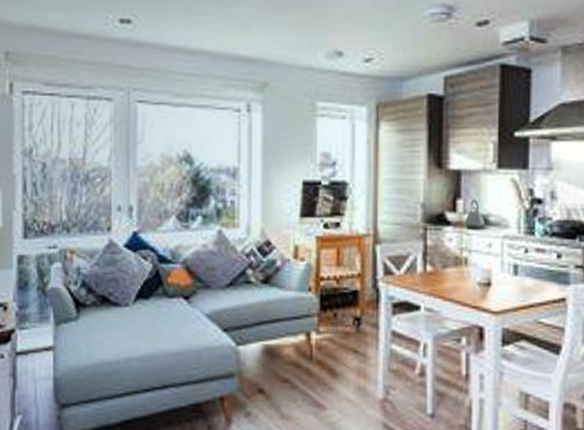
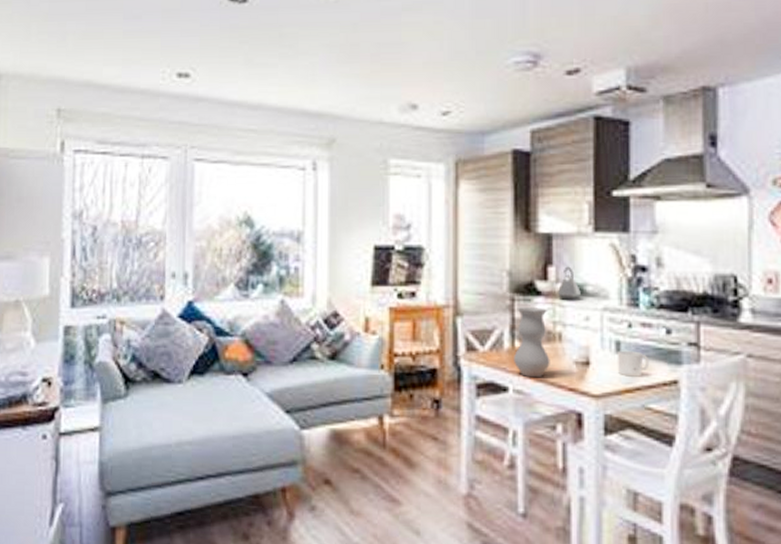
vase: none [424,236,457,298] -> present [513,307,550,378]
mug: none [514,273,542,296] -> present [617,350,650,377]

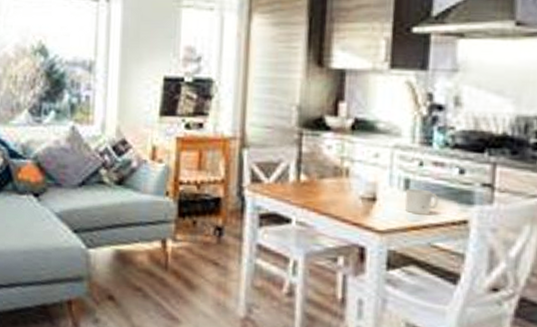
vase: present [513,307,550,378] -> none [297,142,337,212]
kettle: present [558,266,581,300] -> none [348,103,372,137]

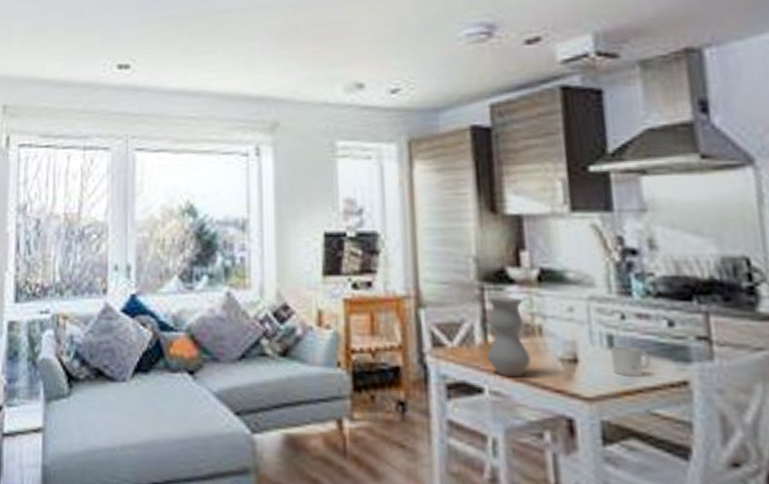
vase: none [297,142,337,212] -> present [486,297,531,378]

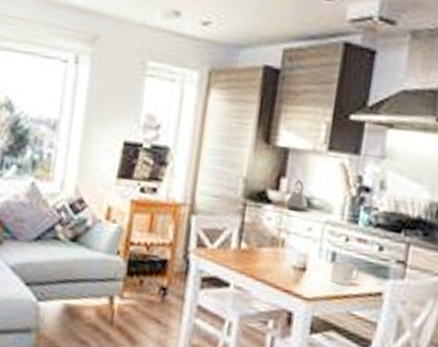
vase: present [486,297,531,378] -> none [237,212,276,278]
kettle: none [534,251,561,289] -> present [286,180,308,212]

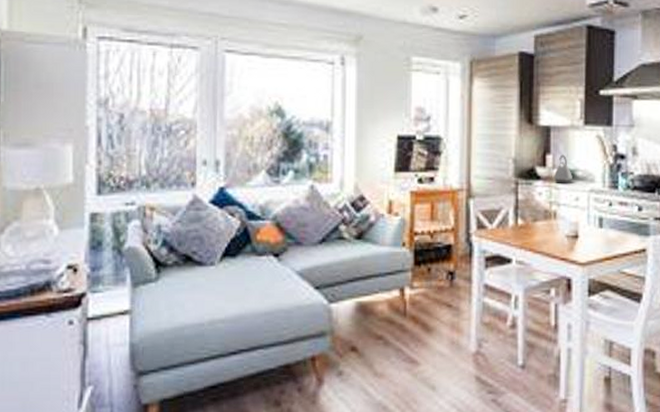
mug: present [330,260,360,286] -> none [599,225,625,247]

